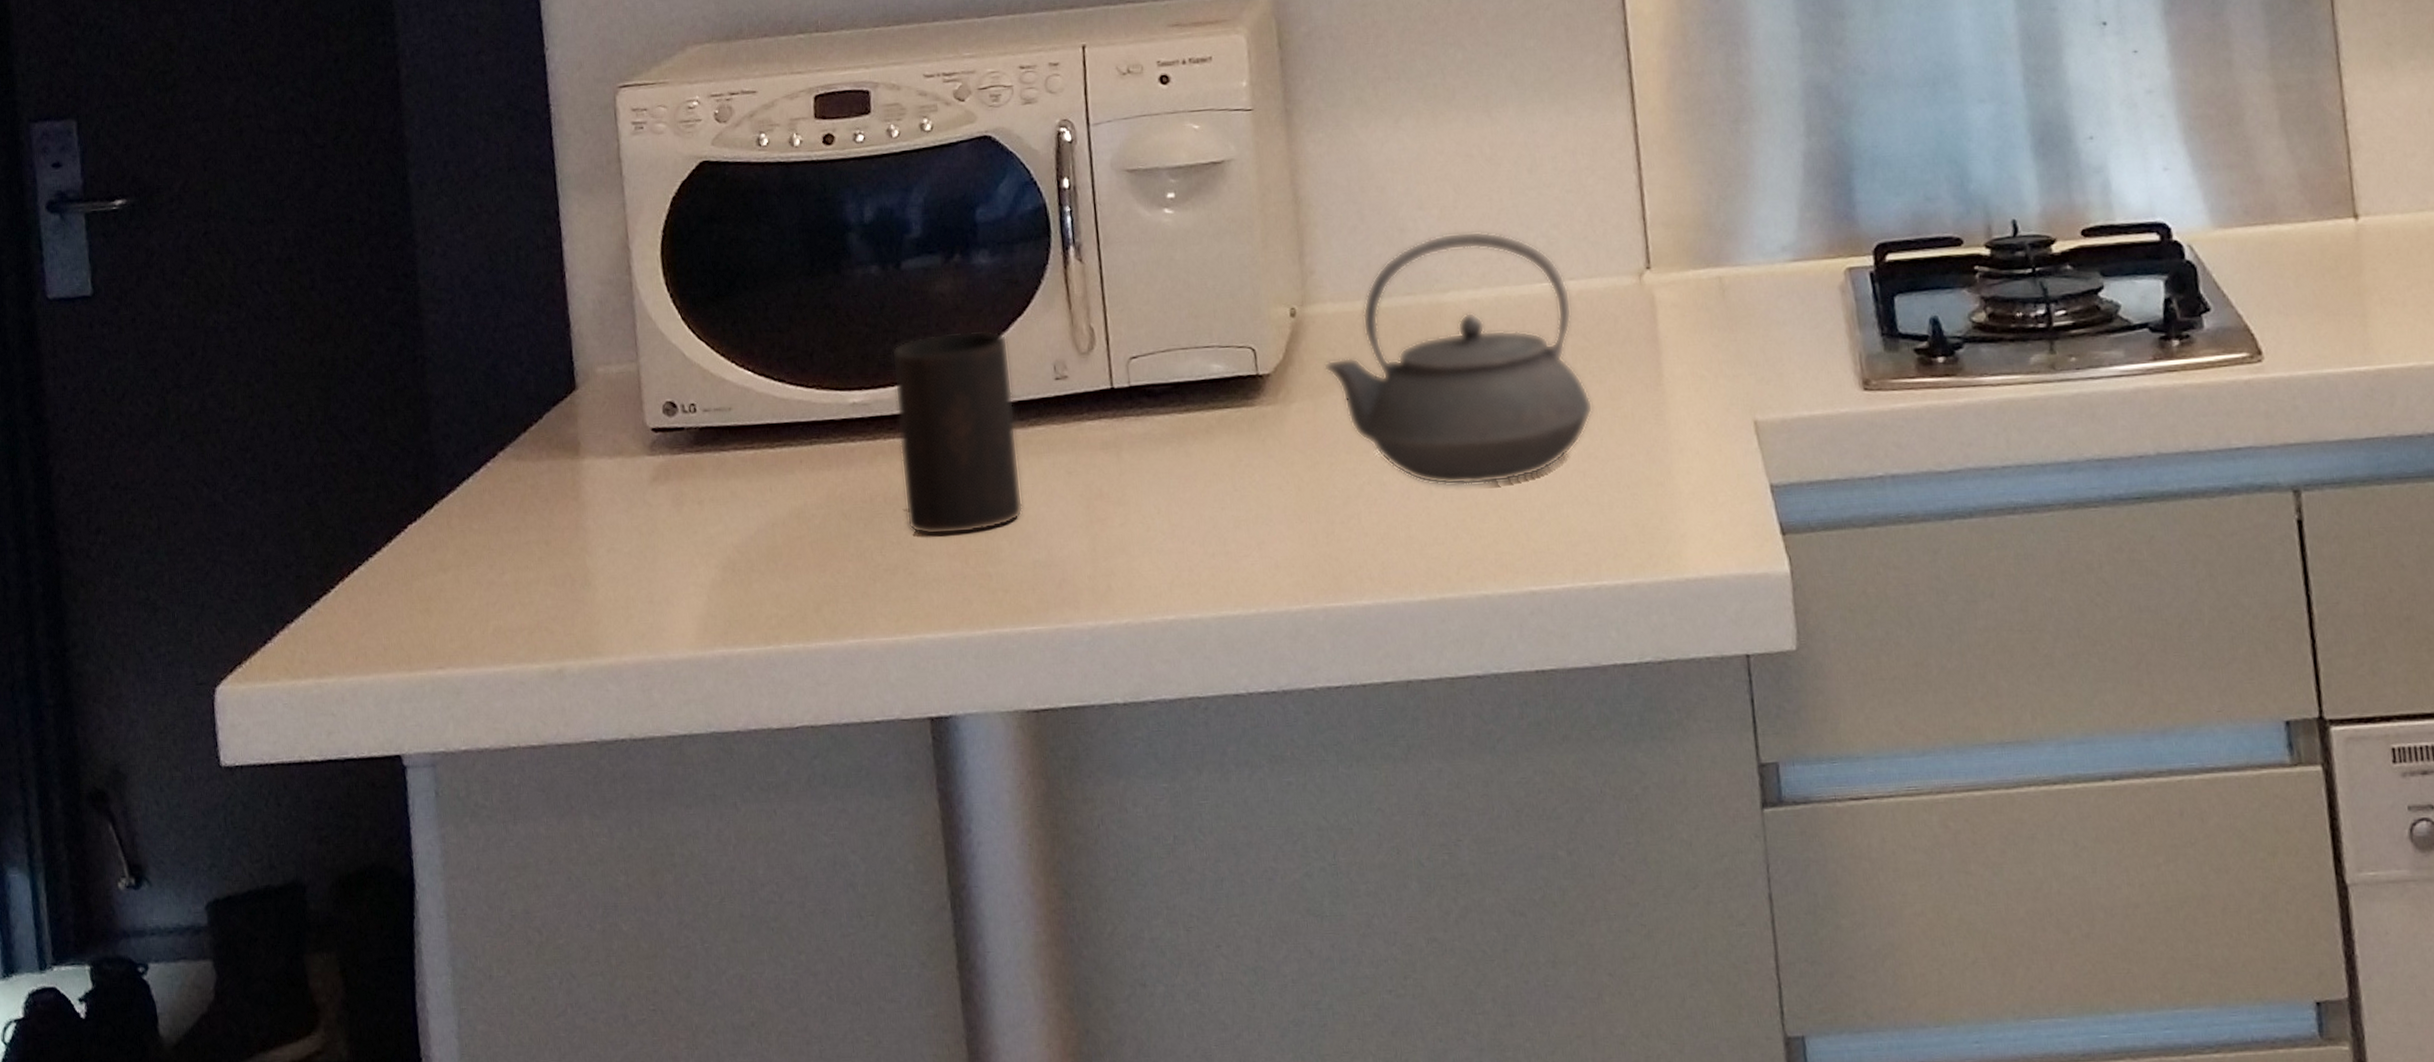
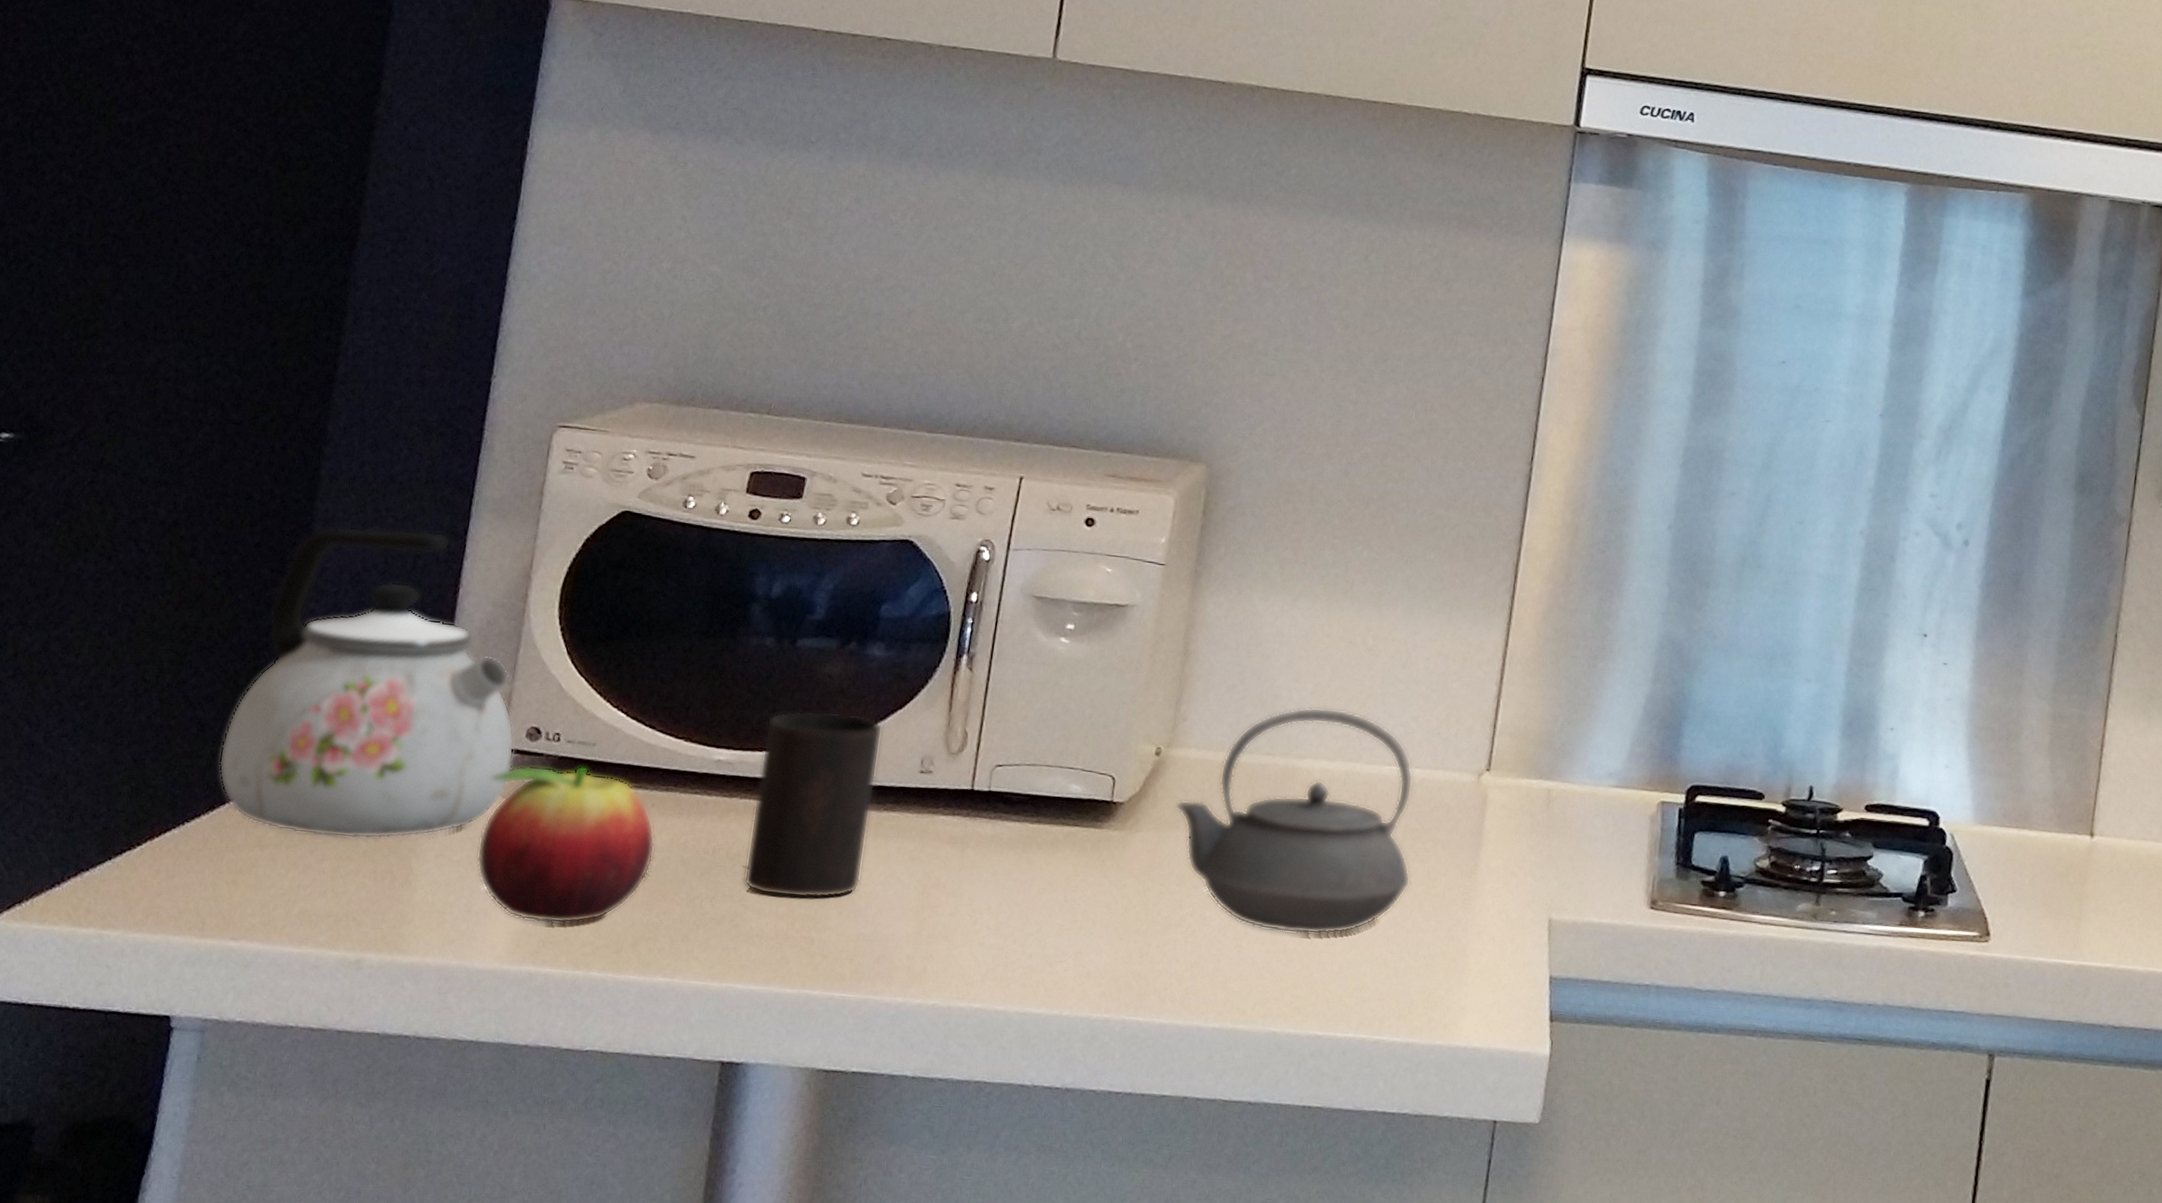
kettle: none [383,218,658,551] -> present [218,527,515,839]
fruit: none [640,434,815,602] -> present [476,765,655,924]

